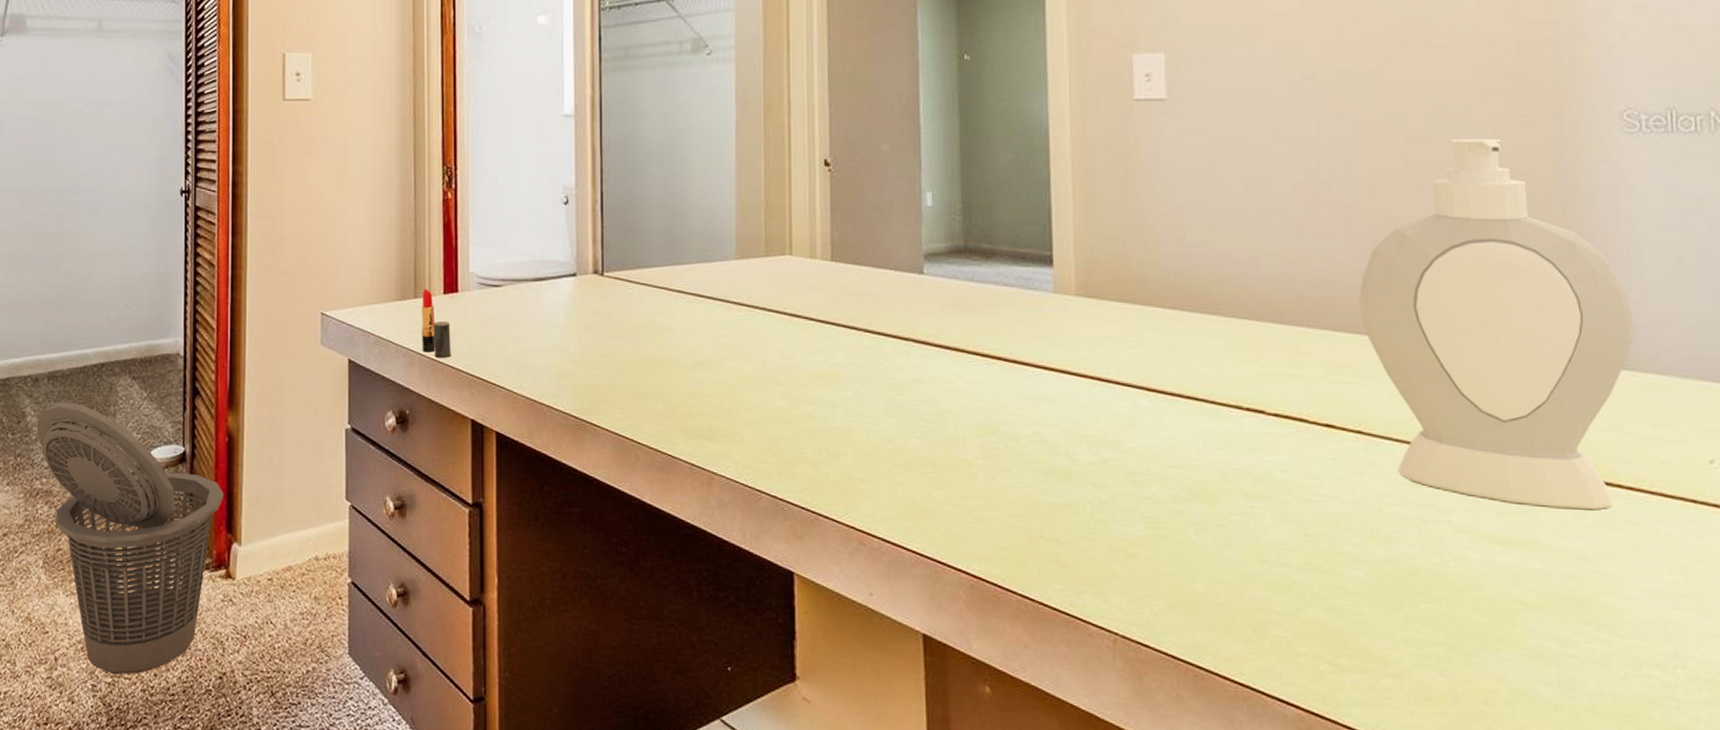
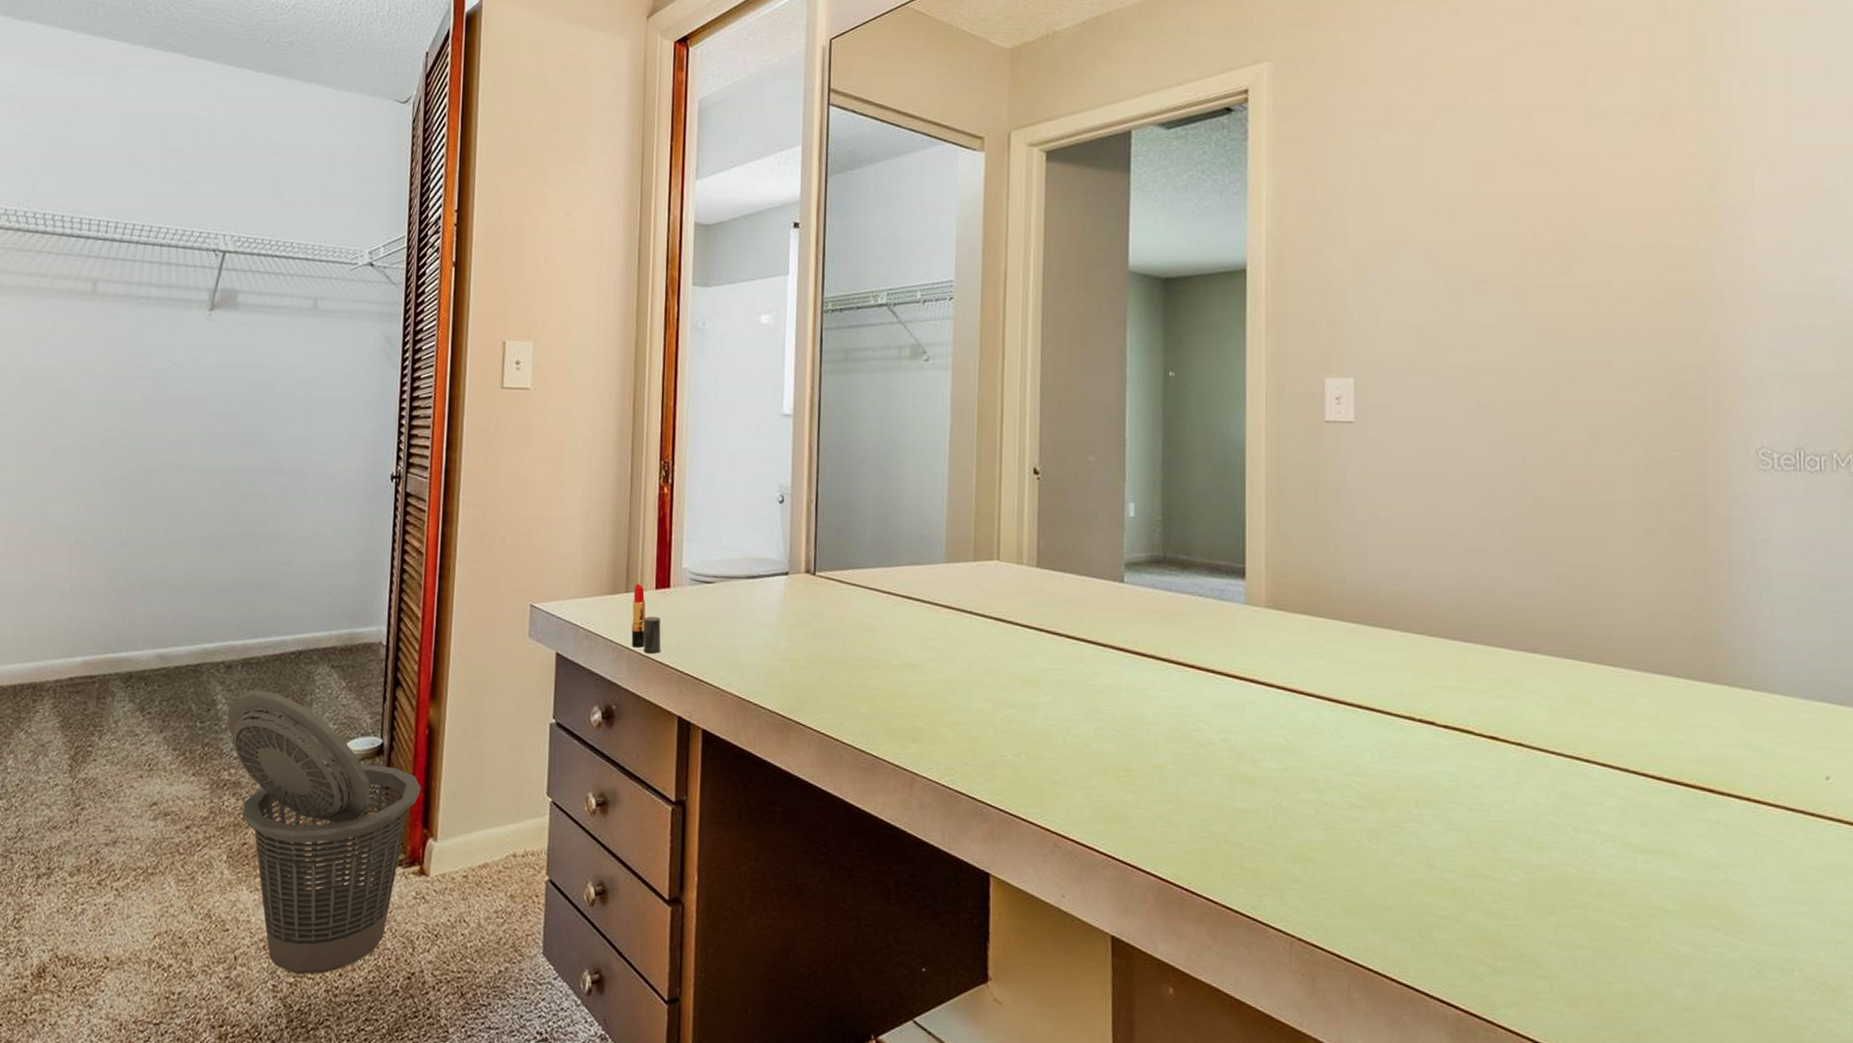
soap bottle: present [1359,138,1633,511] -> none [1523,469,1763,822]

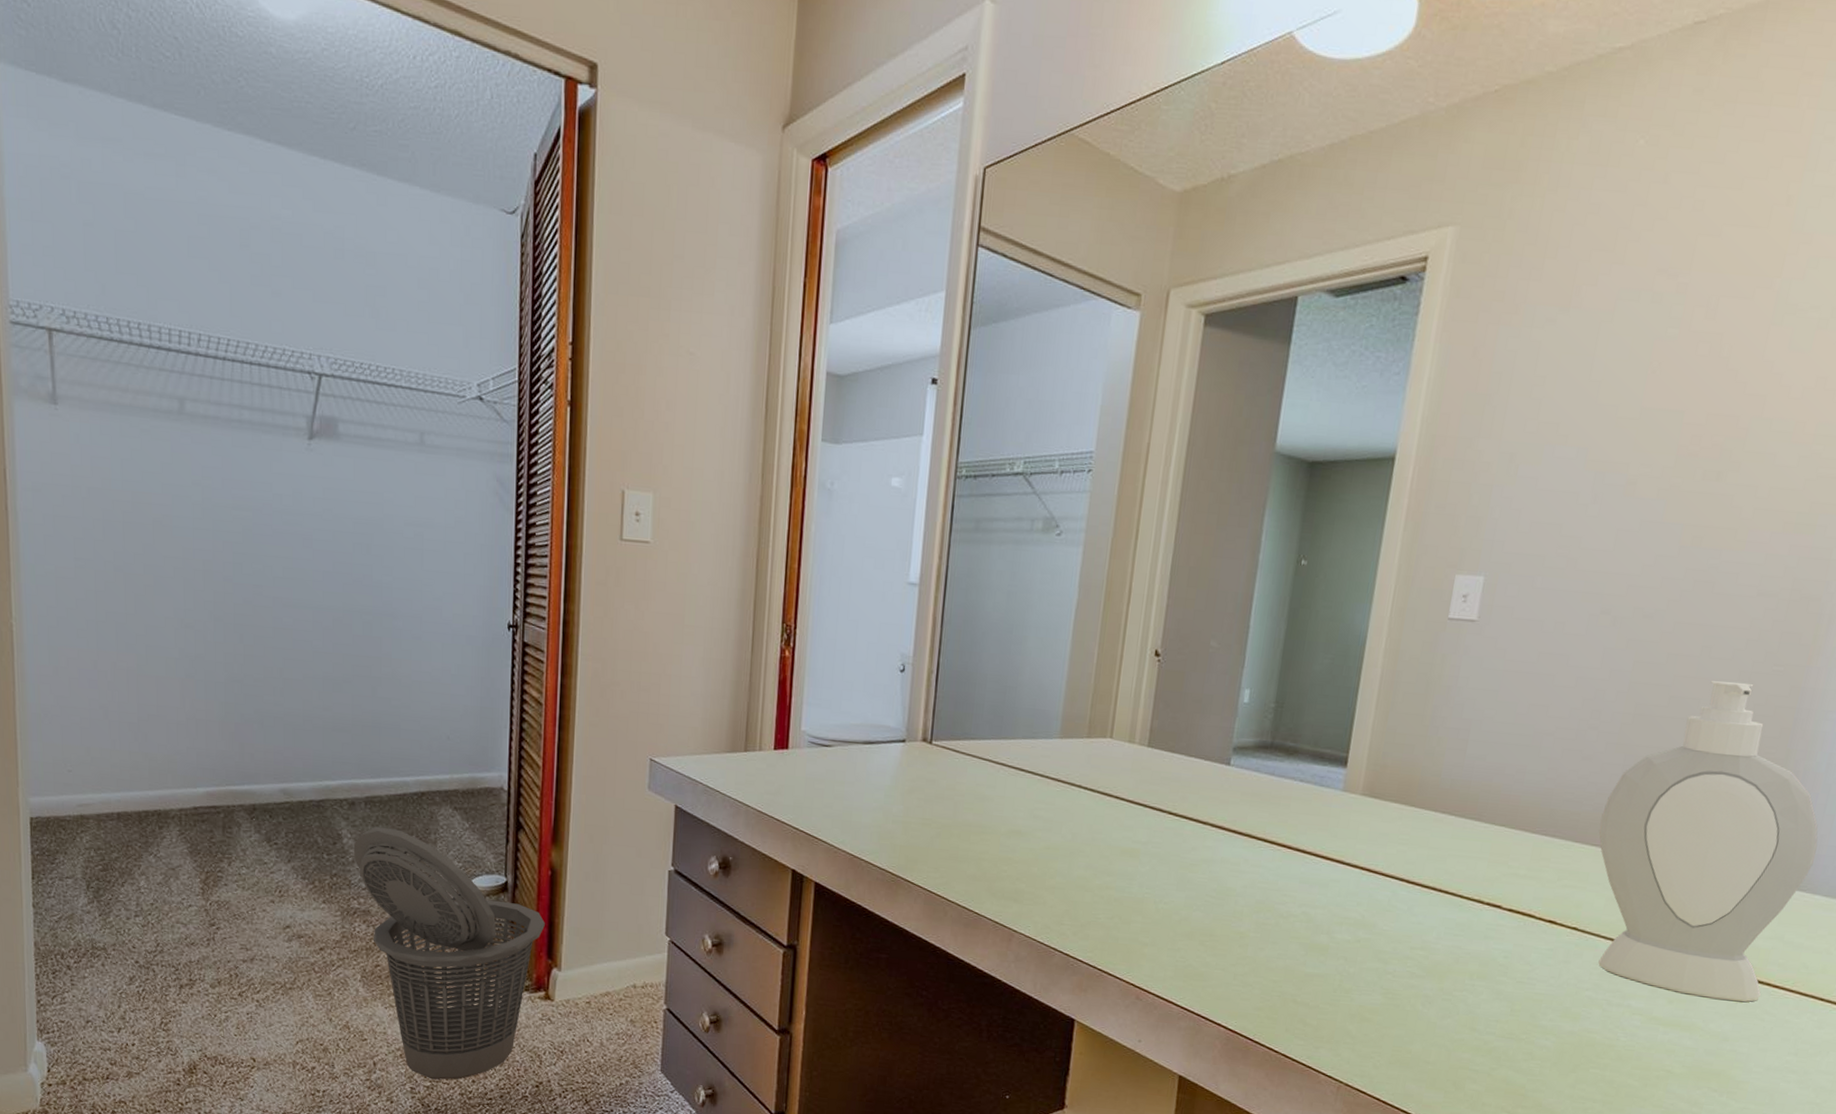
lipstick: present [631,584,662,655] -> none [748,744,779,811]
soap bottle: none [1523,469,1763,822] -> present [1598,680,1818,1003]

